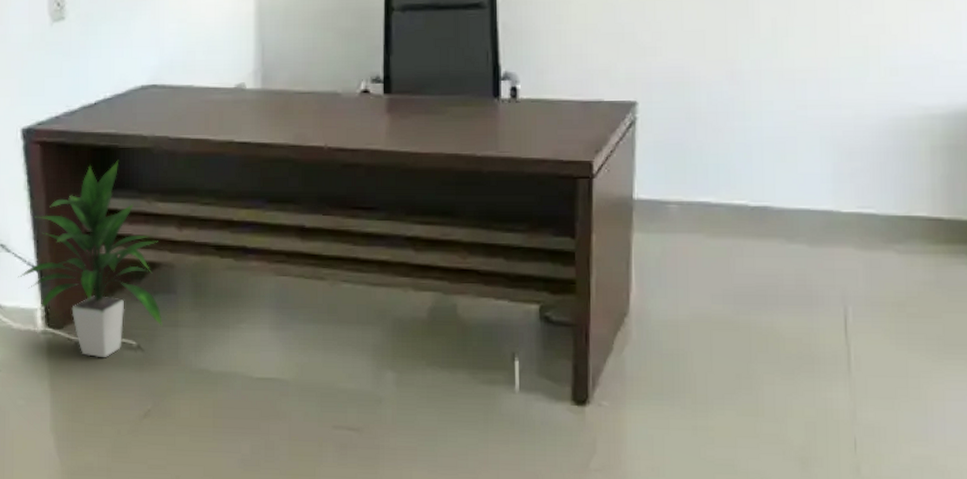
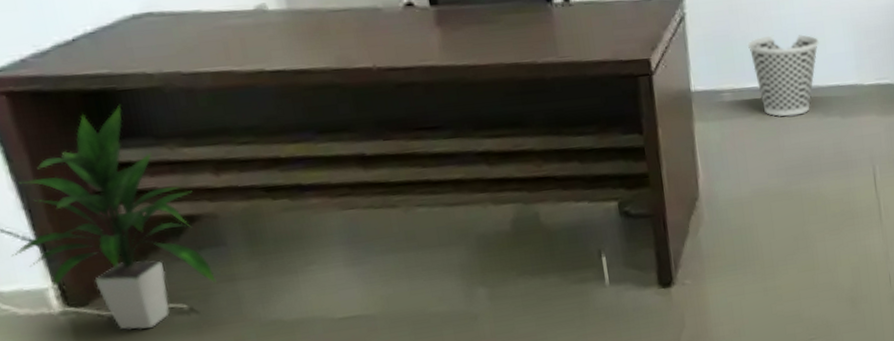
wastebasket: none [704,148,790,238] -> present [748,35,820,117]

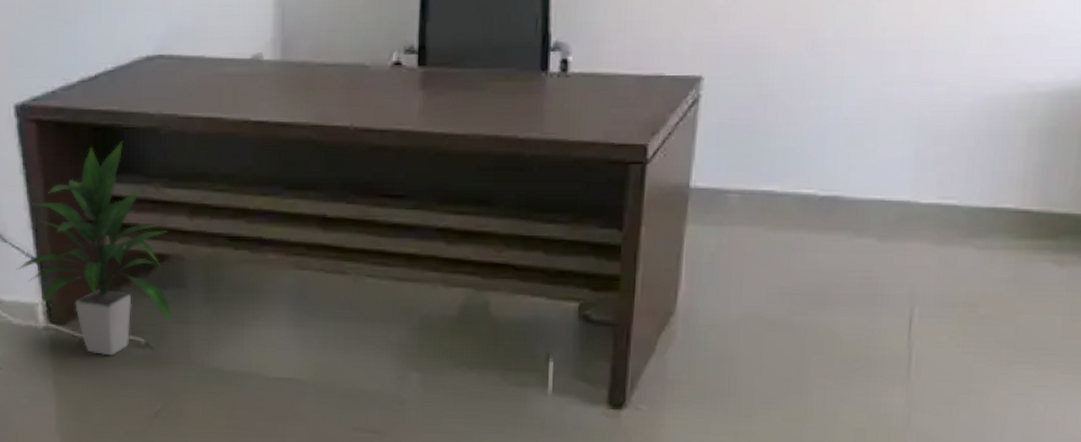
wastebasket: present [748,35,820,117] -> none [772,130,869,231]

